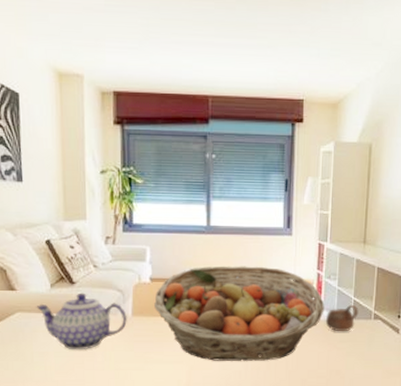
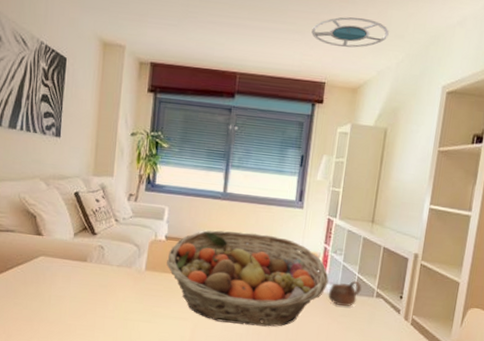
teapot: present [36,293,127,351] -> none [59,243,141,298]
ceiling lamp: none [285,26,366,61] -> present [311,17,389,48]

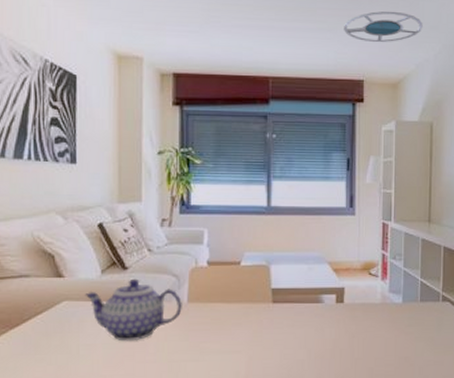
teapot: none [59,243,141,298] -> present [85,278,182,342]
fruit basket: present [167,230,329,327] -> none [212,247,390,350]
cup: present [328,280,362,307] -> none [391,286,426,316]

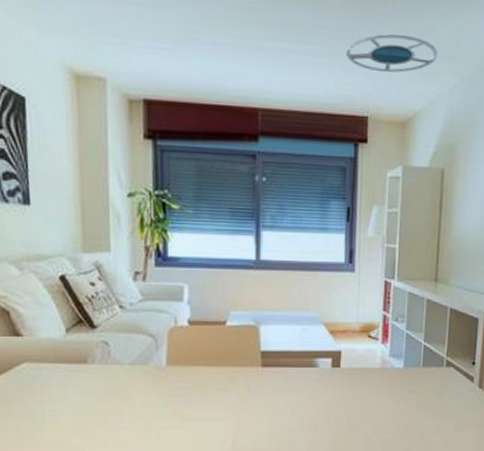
teapot: present [85,278,182,342] -> none [47,338,161,407]

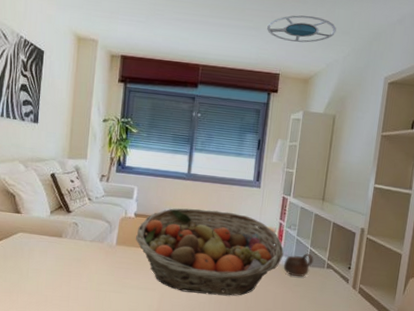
fruit basket: none [193,306,391,417] -> present [136,208,284,296]
cup: none [392,350,430,381] -> present [283,253,314,277]

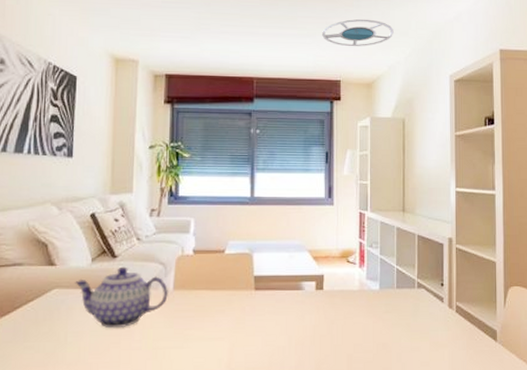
teapot: none [36,220,112,271] -> present [75,266,168,329]
fruit basket: present [136,208,284,296] -> none [197,236,368,337]
cup: present [283,253,314,277] -> none [369,273,402,302]

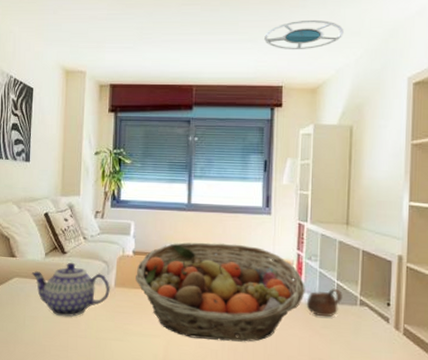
fruit basket: none [197,236,368,337] -> present [136,242,305,342]
cup: none [369,273,402,302] -> present [306,288,343,317]

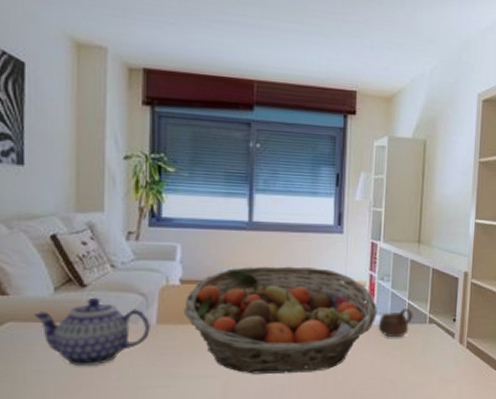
ceiling lamp: present [264,19,344,50] -> none [337,18,420,53]

